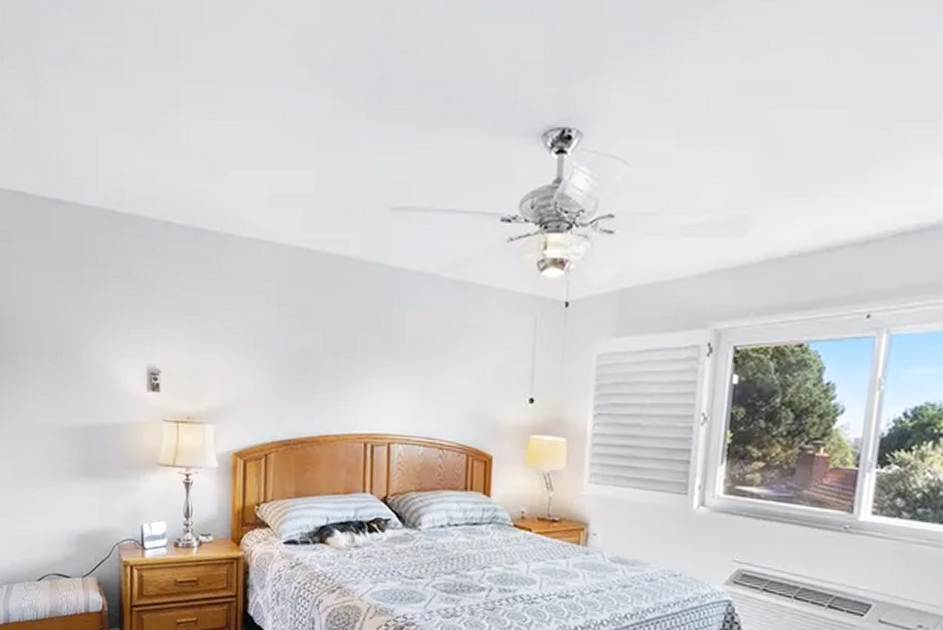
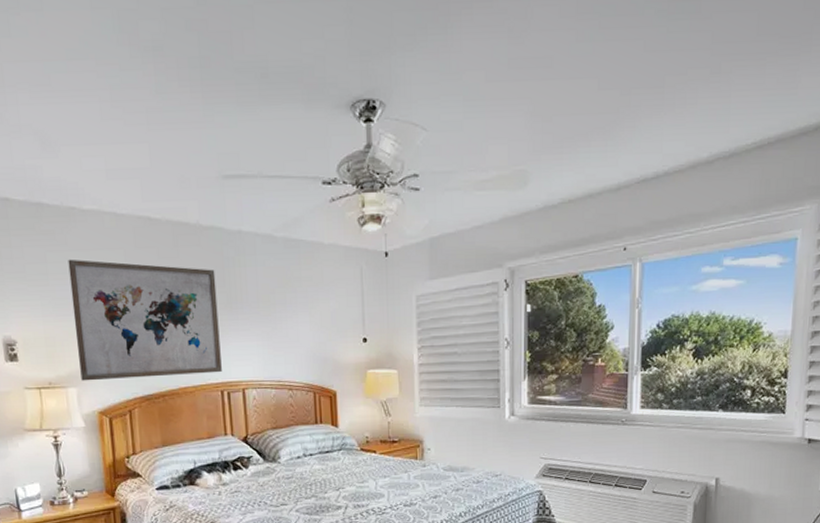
wall art: none [219,288,372,423] -> present [68,259,222,381]

